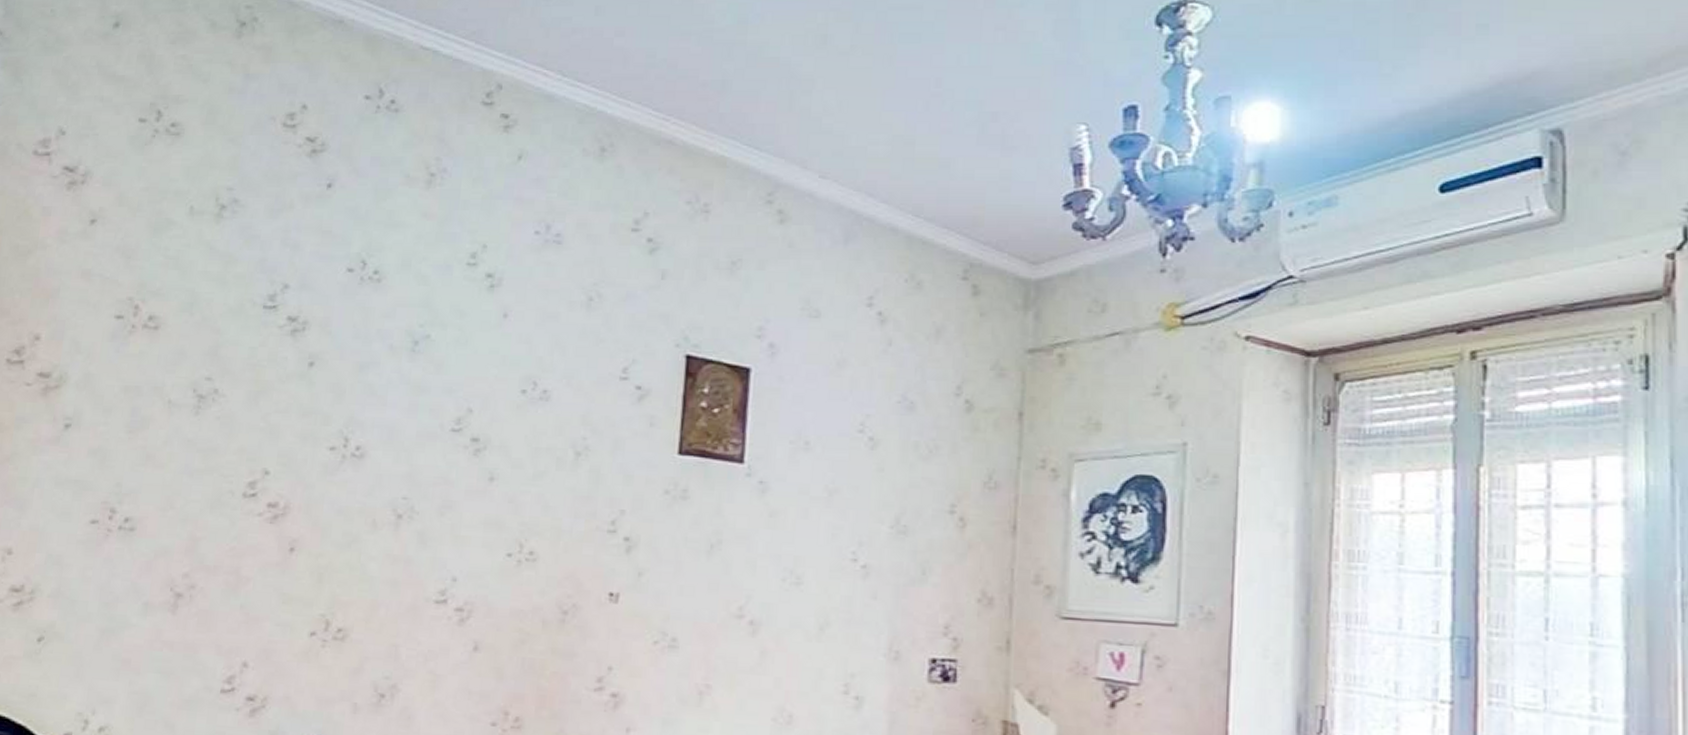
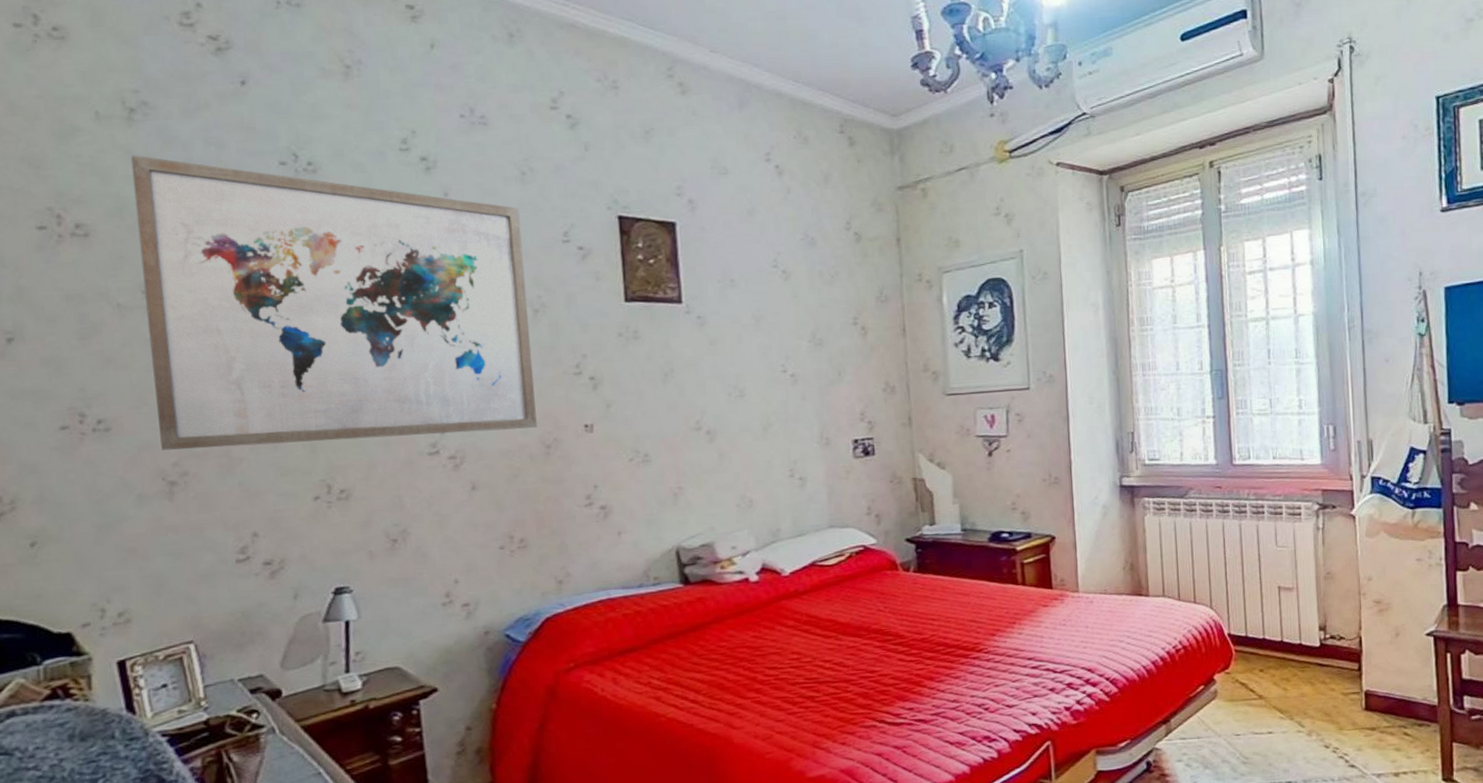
wall art: none [176,251,579,588] -> present [130,155,538,450]

